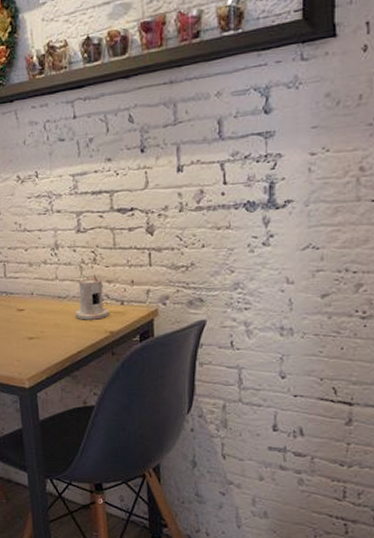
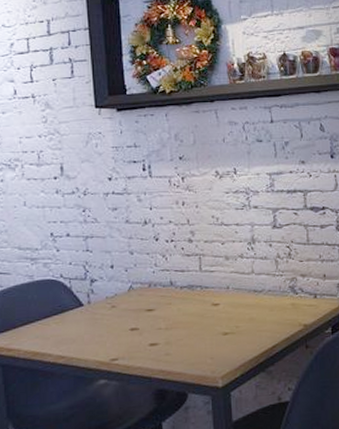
candle: present [76,275,109,320] -> none [271,269,303,314]

